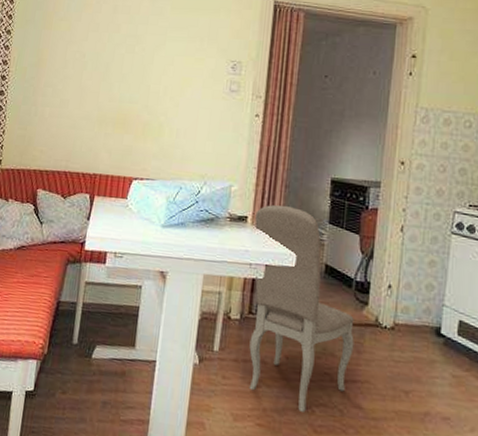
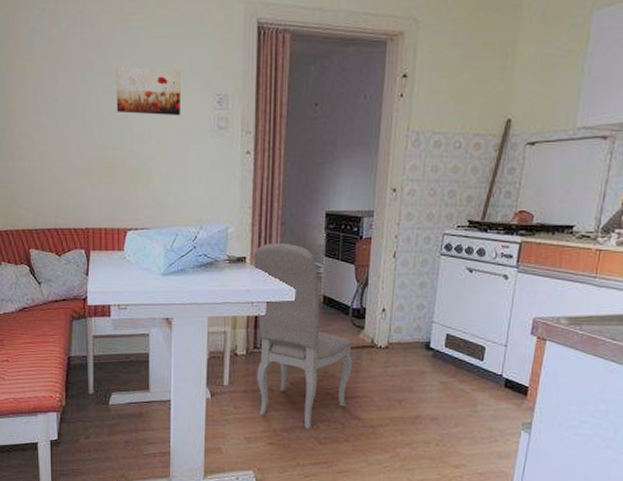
wall art: none [136,30,200,78] -> present [116,65,181,116]

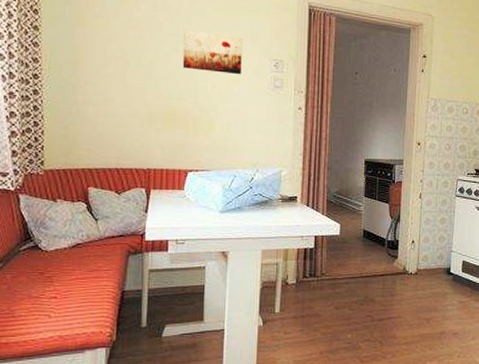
dining chair: present [254,242,353,428] -> none [304,184,388,349]

